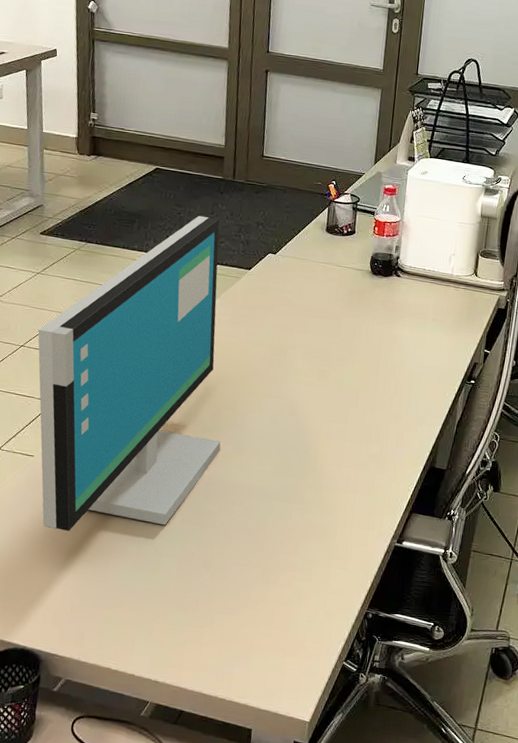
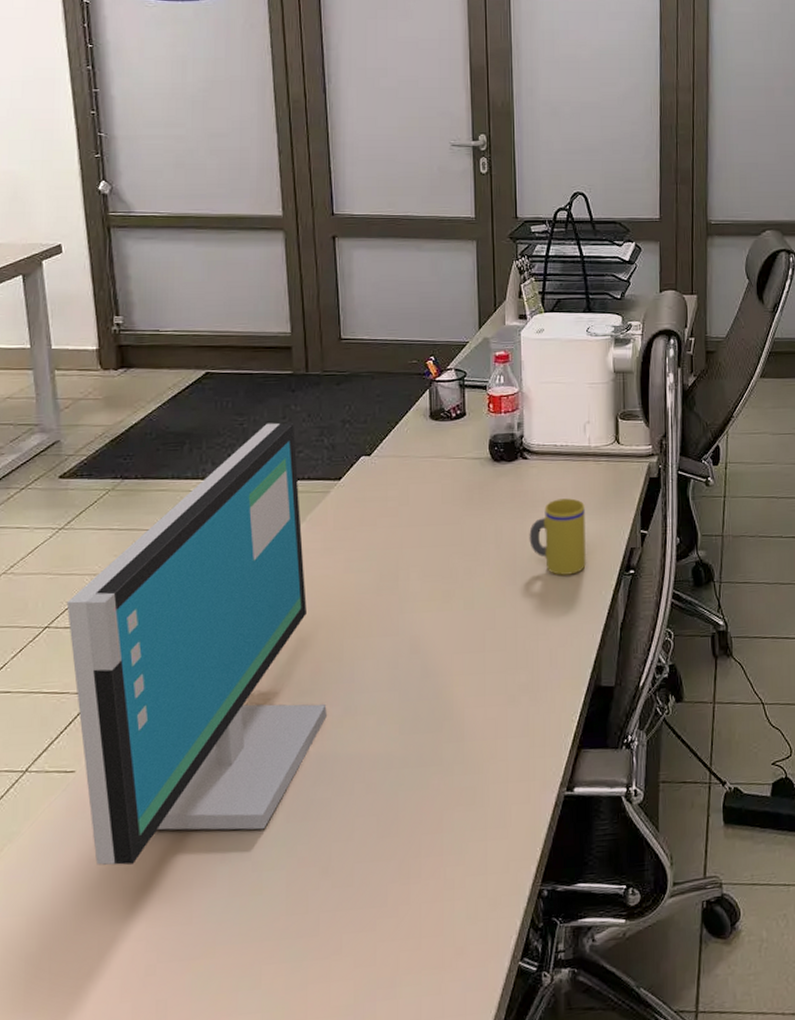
mug: none [393,313,442,376] -> present [529,498,586,575]

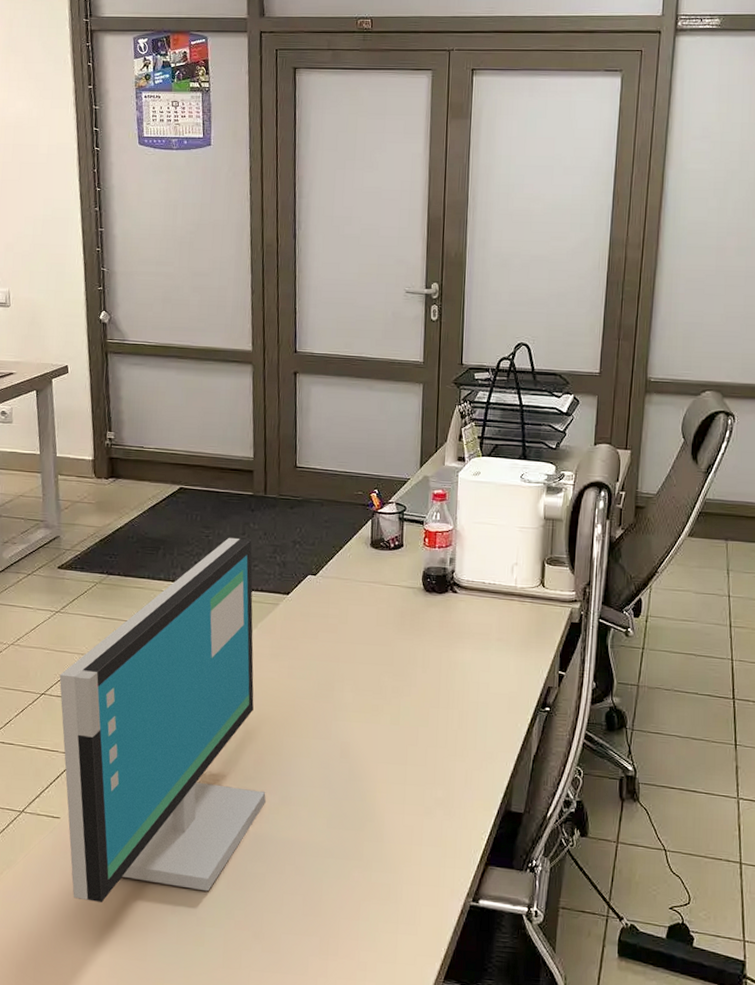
mug: present [529,498,586,575] -> none [453,633,507,705]

